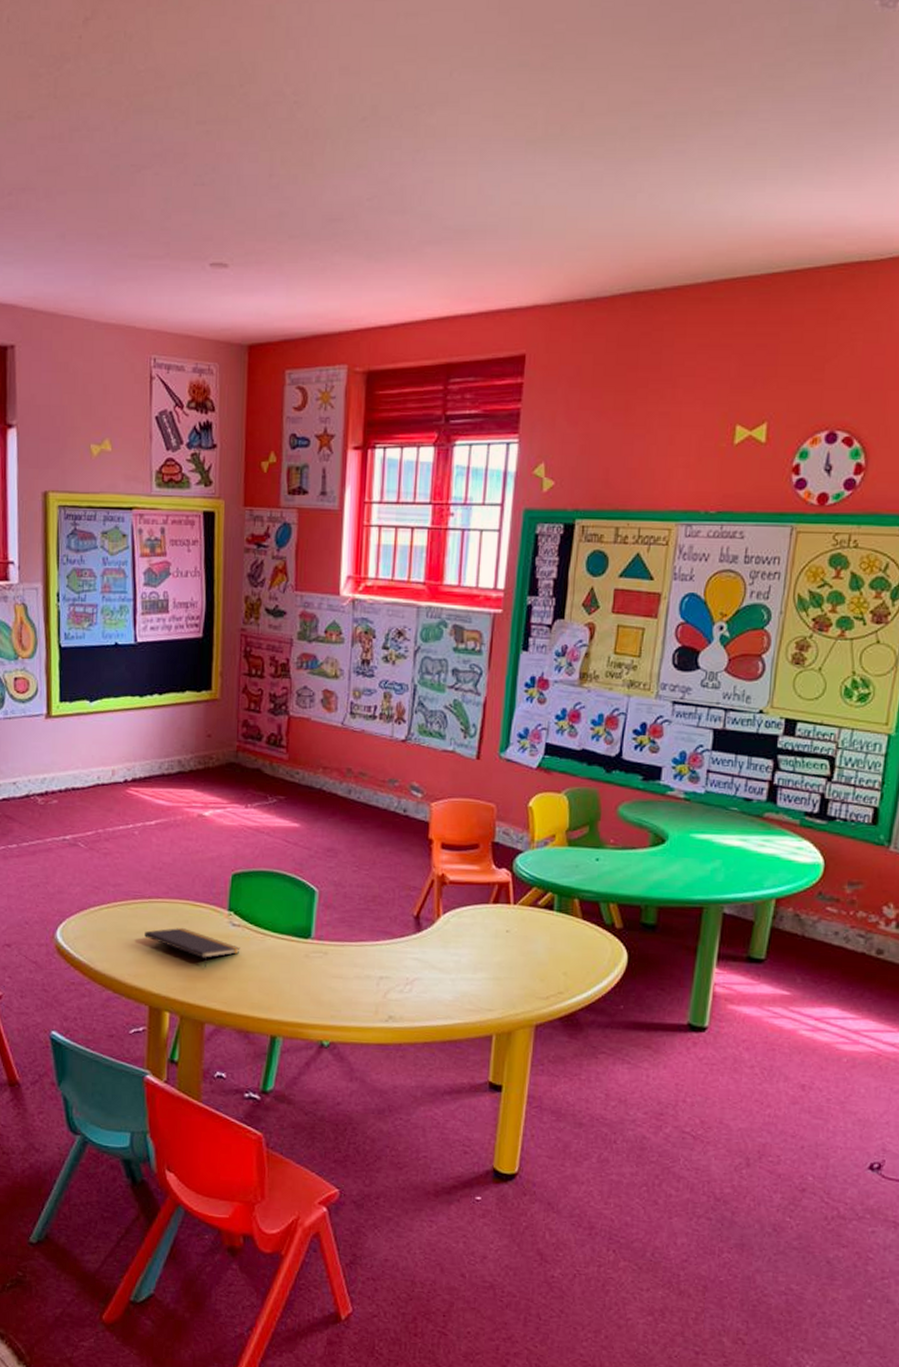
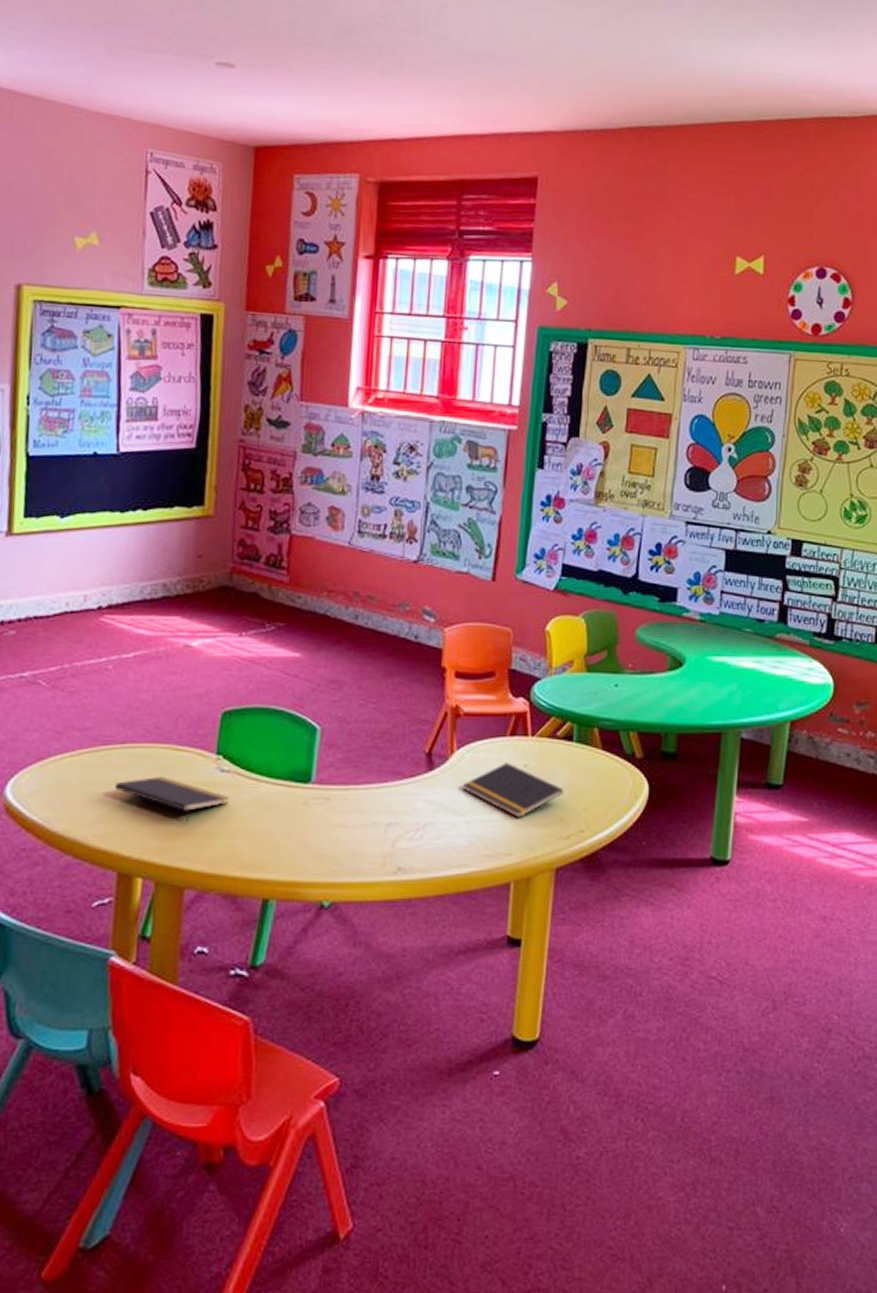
notepad: none [448,928,545,978] -> present [463,763,564,818]

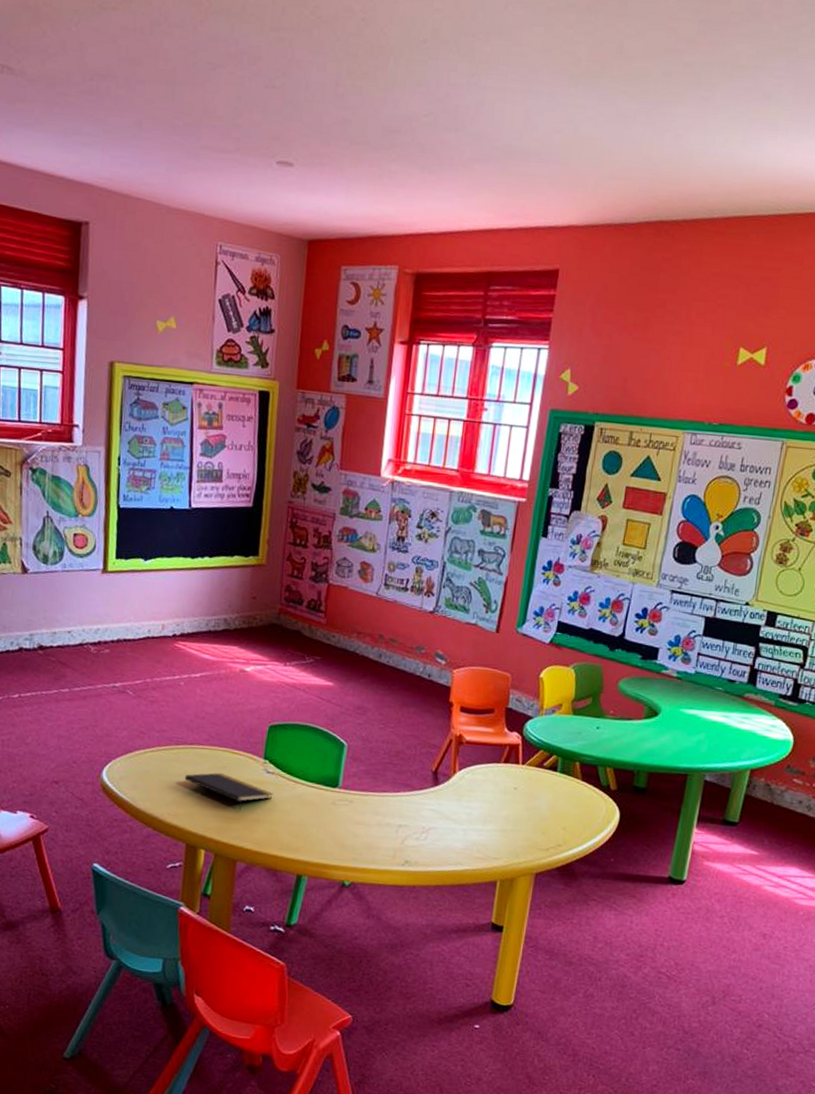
notepad: present [463,763,564,818] -> none [461,785,547,830]

